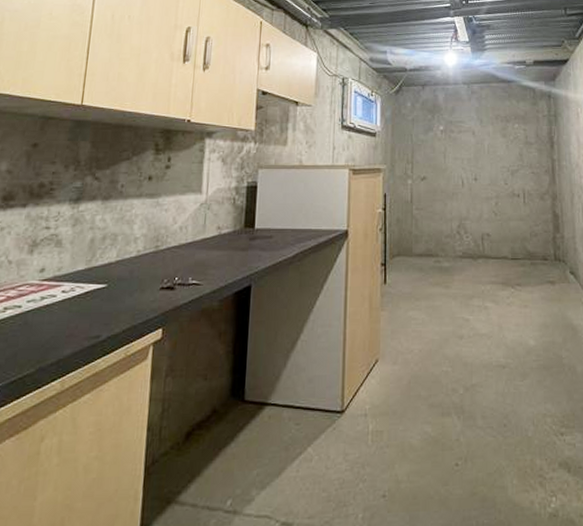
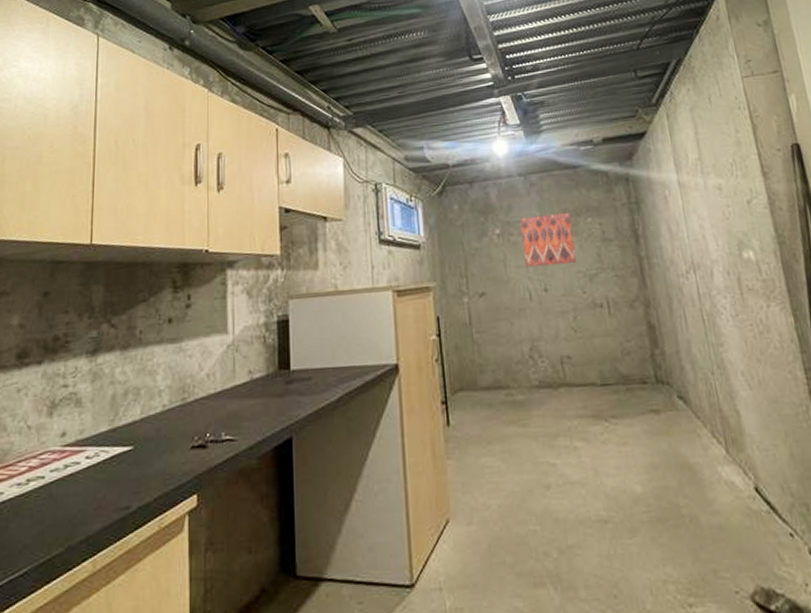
wall art: none [461,117,502,160] -> present [520,212,576,268]

